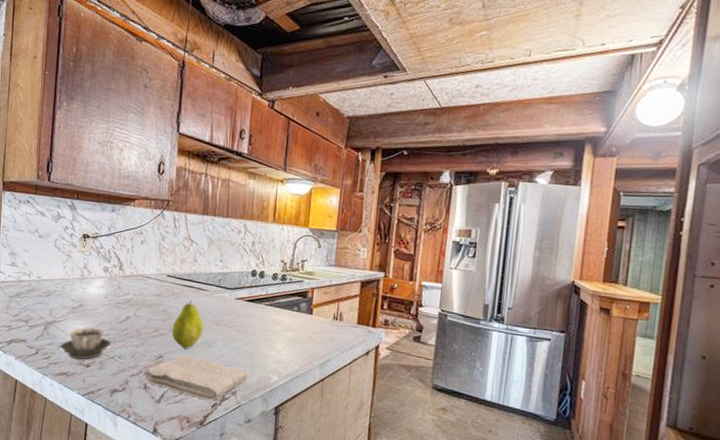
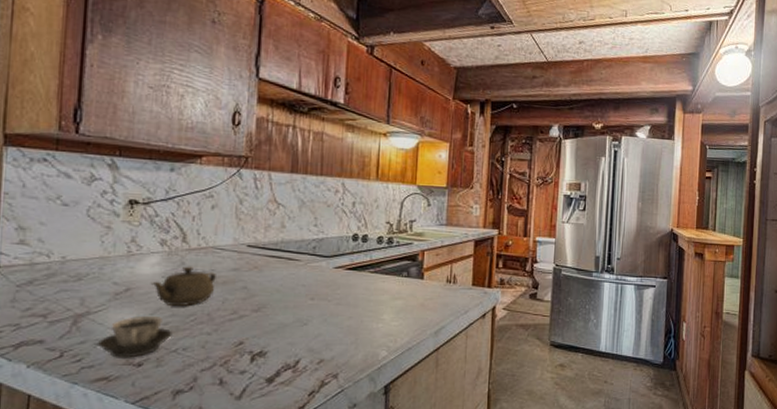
teapot: none [96,289,144,322] -> present [150,266,216,306]
washcloth: present [143,354,247,401] -> none [218,338,351,389]
fruit: present [171,300,204,349] -> none [254,273,296,331]

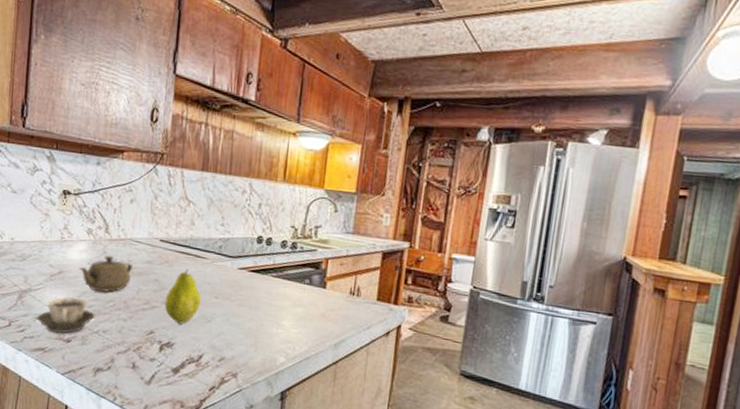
fruit: none [254,273,296,331] -> present [164,268,202,324]

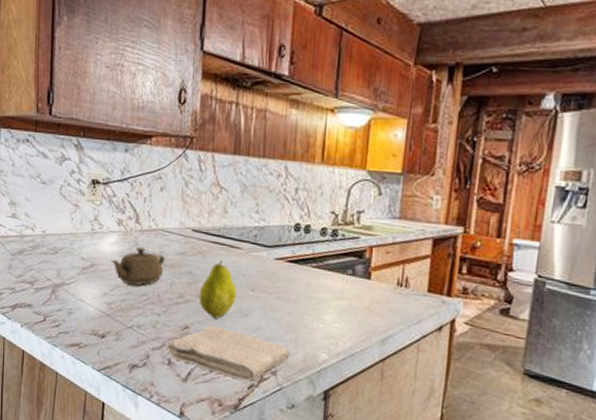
cup: present [36,297,95,334] -> none [70,291,129,329]
washcloth: none [131,331,250,384] -> present [167,325,290,382]

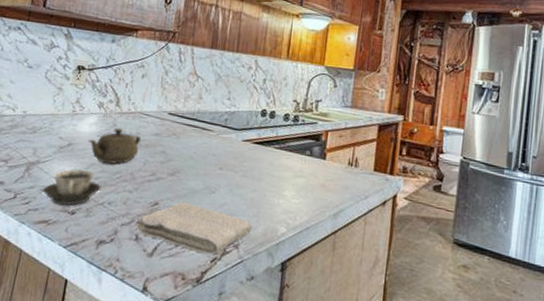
cup: none [70,291,129,329] -> present [42,169,101,206]
fruit: present [199,260,237,319] -> none [170,141,207,195]

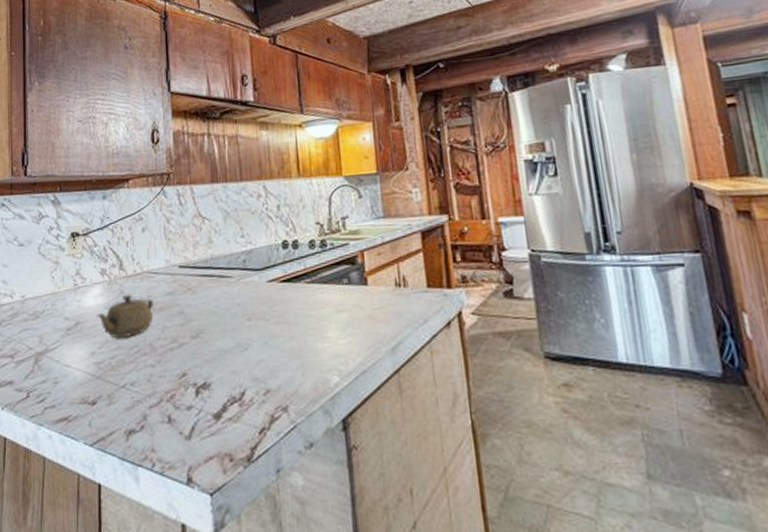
cup: present [42,169,101,206] -> none [55,349,120,397]
washcloth: present [135,202,252,255] -> none [165,366,299,426]

